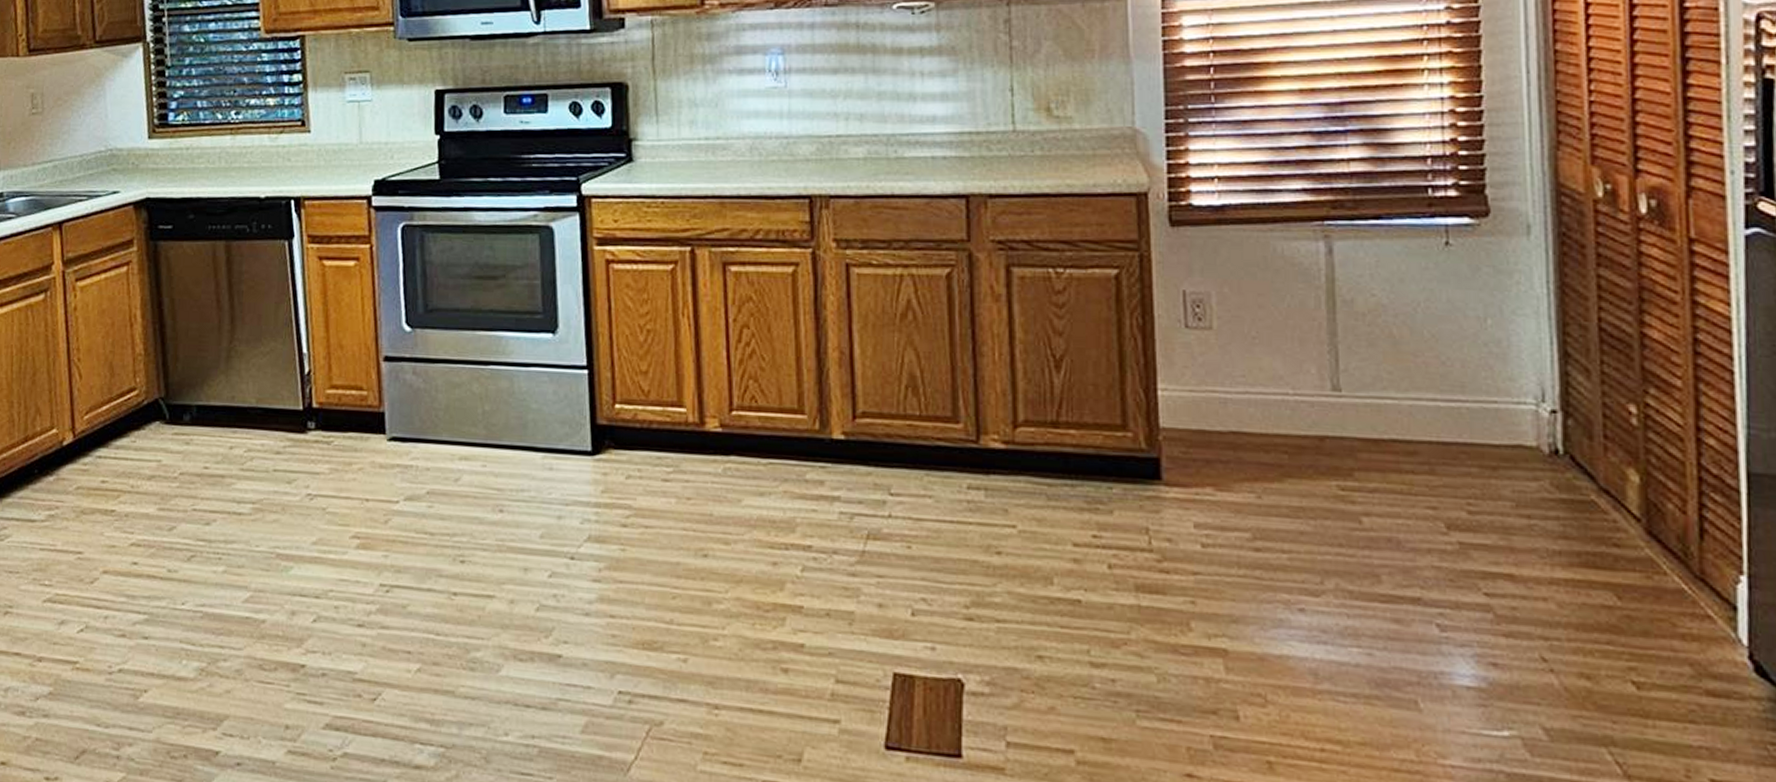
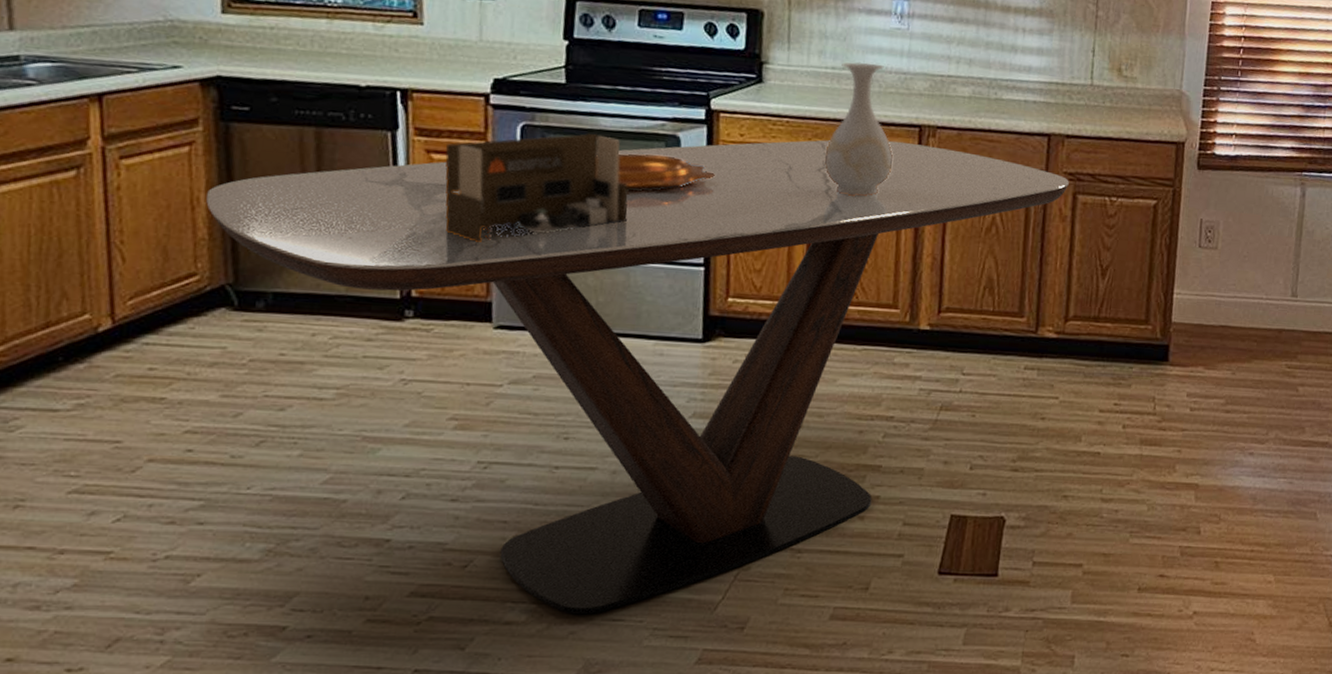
dining table: none [141,216,999,764] -> present [206,140,1069,613]
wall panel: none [335,229,507,349] -> present [445,133,628,242]
decorative bowl: none [473,248,591,289] -> present [595,154,715,191]
vase: none [705,129,783,283] -> present [824,62,893,197]

